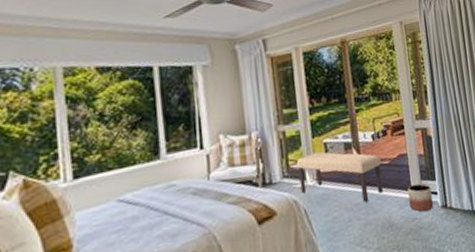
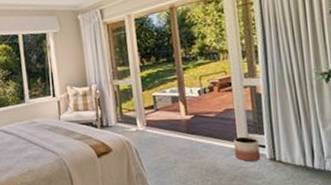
bench: present [296,152,383,203] -> none [128,103,208,148]

